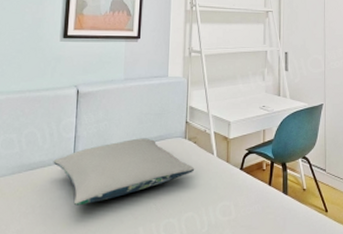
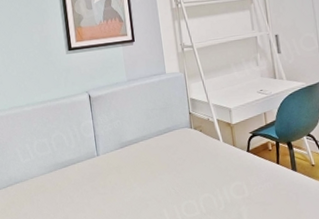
pillow: present [53,138,195,206] -> none [80,131,205,194]

